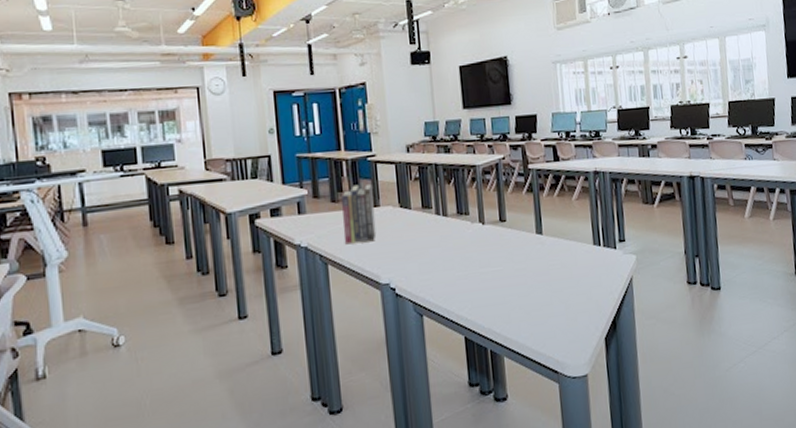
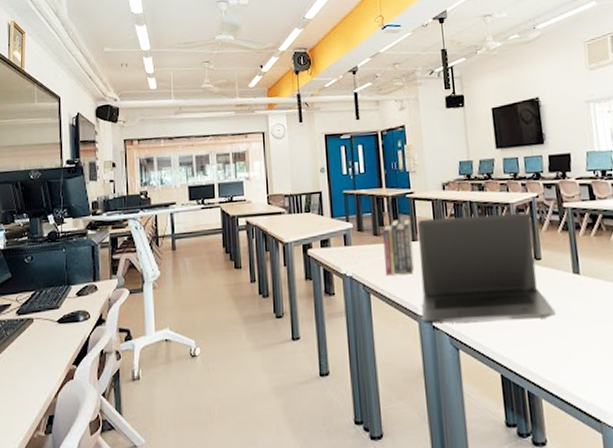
laptop computer: none [380,175,519,292] -> present [418,213,556,324]

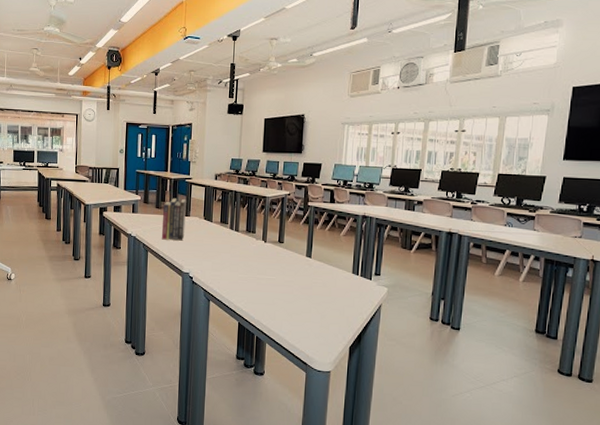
laptop computer: present [418,213,556,324] -> none [185,201,288,287]

